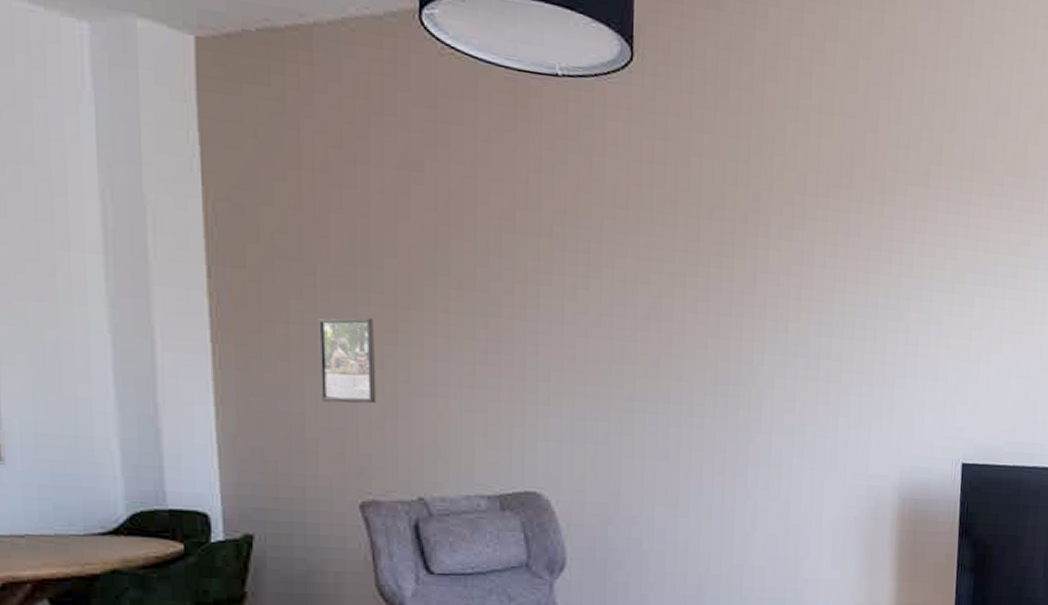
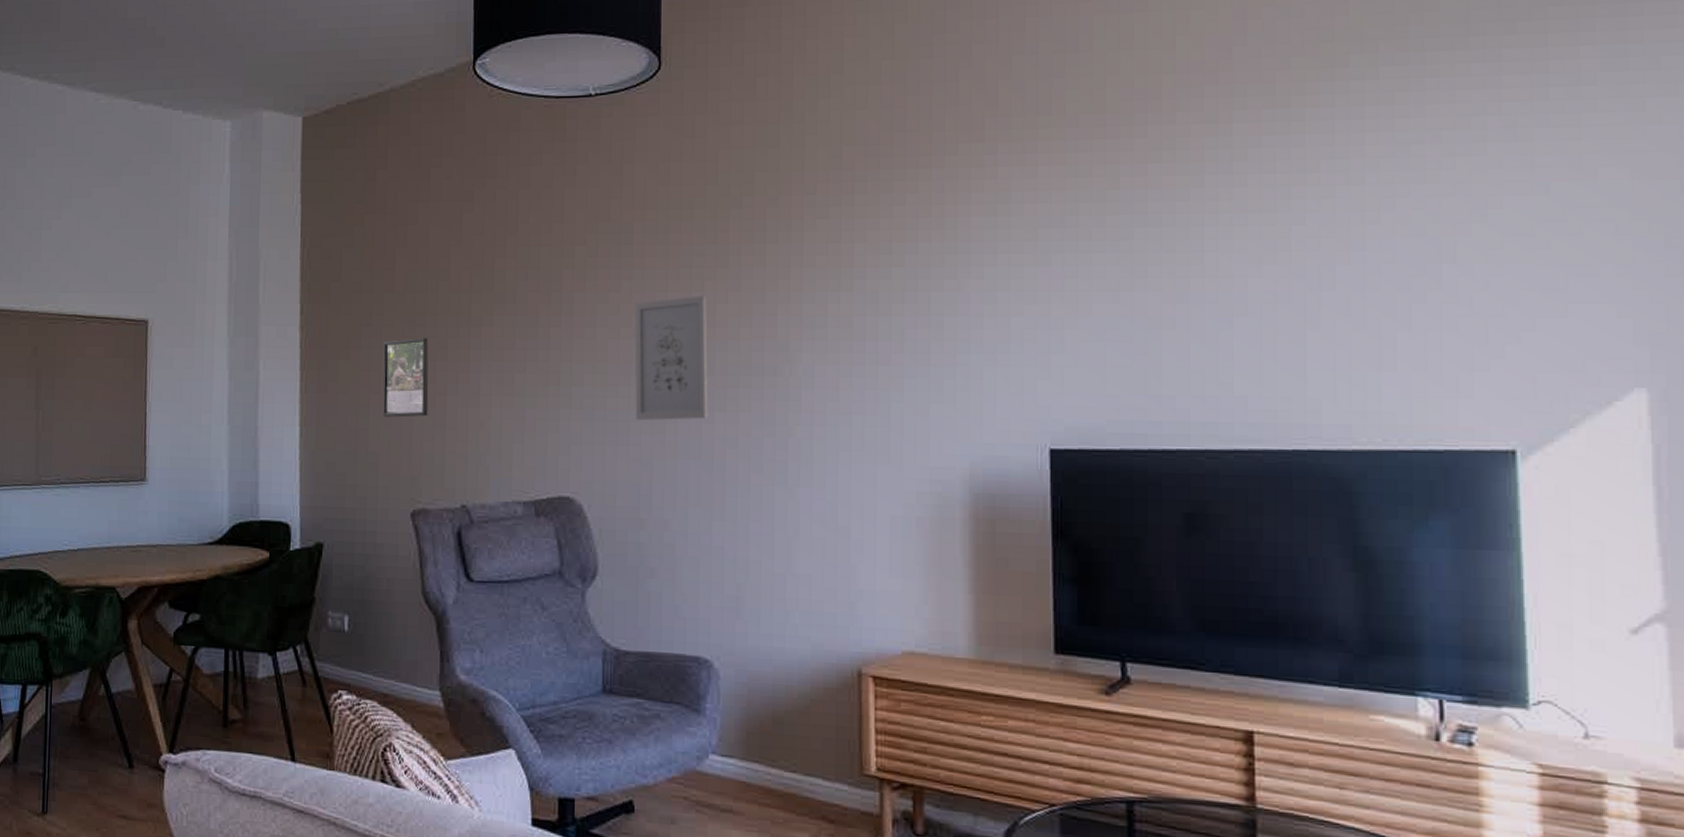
wall art: none [603,302,677,423] -> present [634,295,708,420]

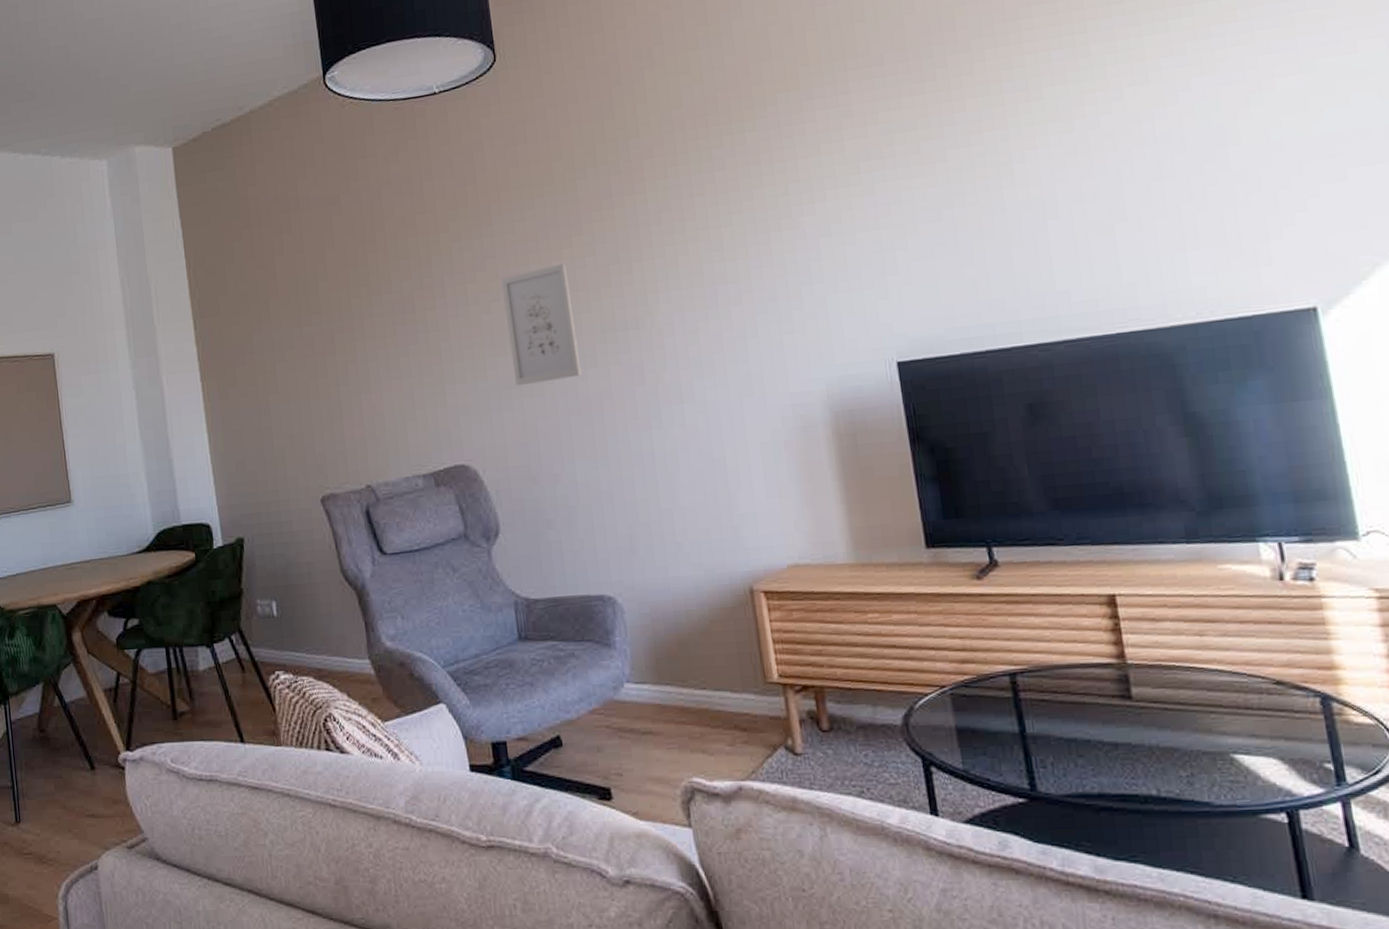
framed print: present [382,337,429,418] -> none [275,335,325,414]

